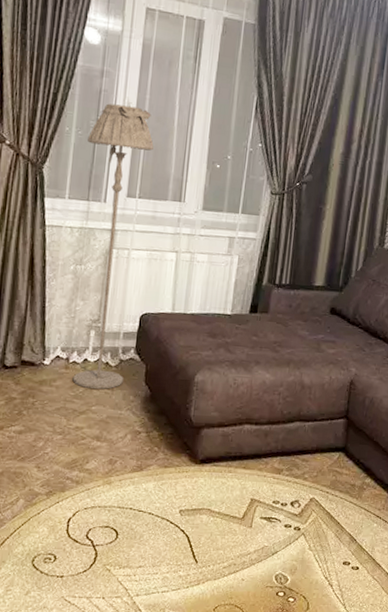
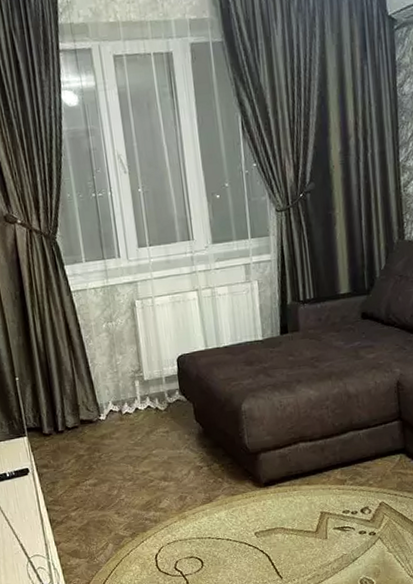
floor lamp: present [72,103,154,389] -> none [89,157,175,435]

